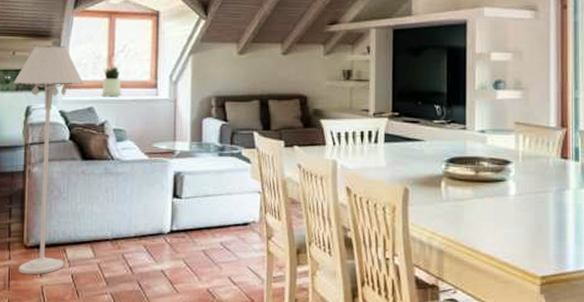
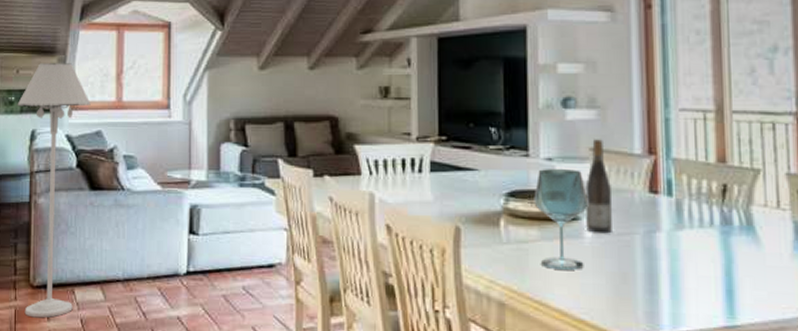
planter: present [100,66,122,97] -> none [109,84,132,119]
wine glass: none [469,139,512,222] -> present [534,169,587,270]
wine bottle: none [509,115,531,192] -> present [585,139,612,234]

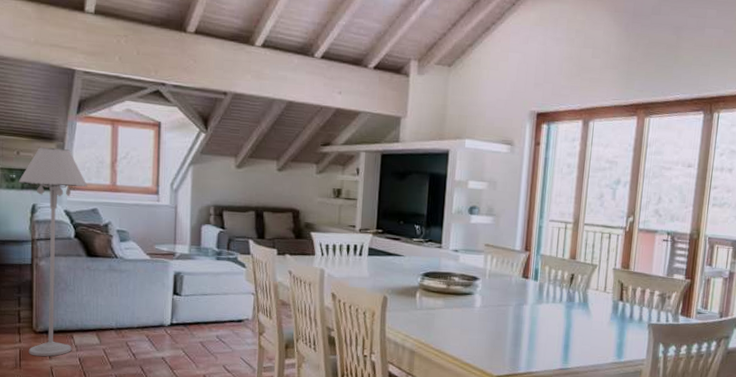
wine glass: present [534,169,587,270] -> none [442,257,480,329]
wine bottle: present [585,139,612,234] -> none [476,238,497,305]

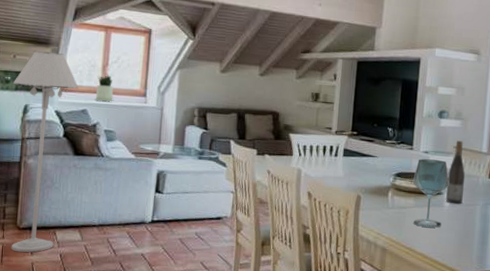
planter: none [104,171,125,201] -> present [94,74,114,102]
wine glass: none [442,257,480,329] -> present [413,159,449,228]
wine bottle: none [476,238,497,305] -> present [445,141,465,204]

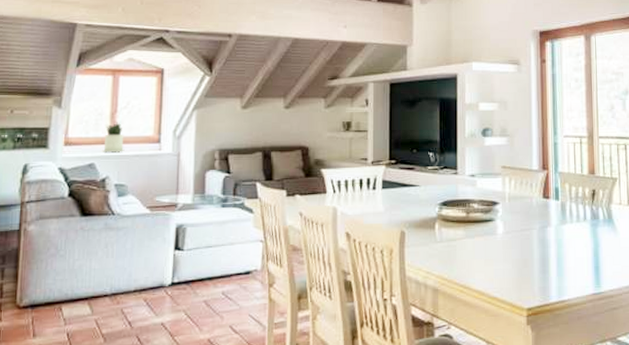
floor lamp: present [11,51,79,253] -> none [9,104,85,336]
wine glass: present [413,159,449,228] -> none [461,183,500,260]
wine bottle: present [445,141,465,204] -> none [497,159,517,230]

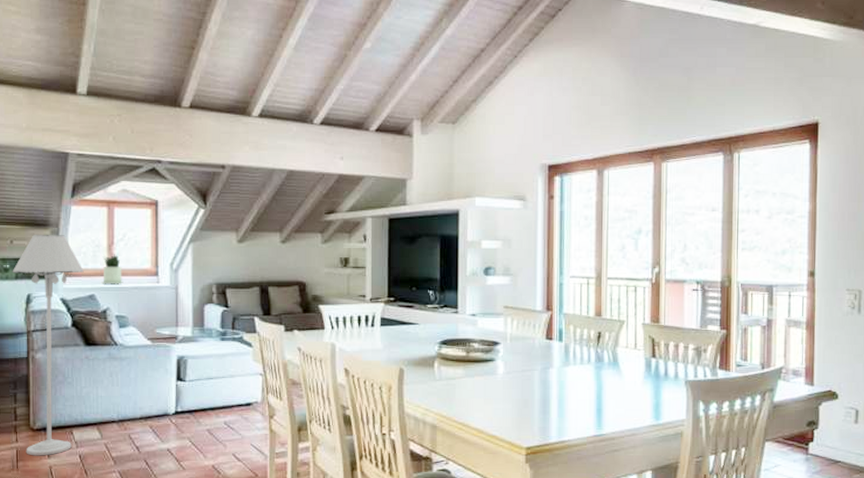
floor lamp: none [9,104,85,336] -> present [12,235,84,456]

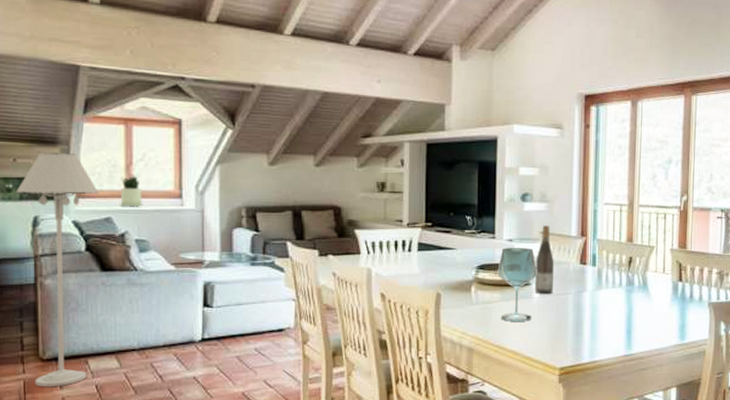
wine glass: none [461,323,501,399] -> present [497,248,537,322]
wine bottle: none [498,299,518,371] -> present [534,225,554,294]

